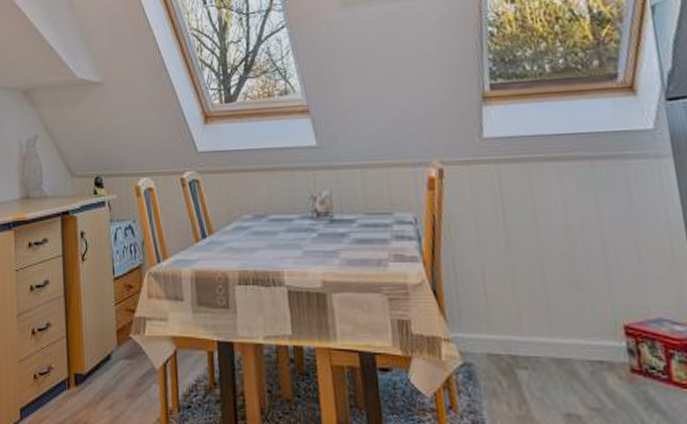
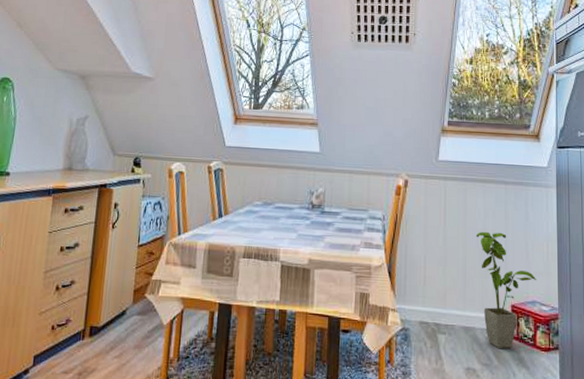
house plant: none [554,226,661,388] -> present [476,231,537,349]

